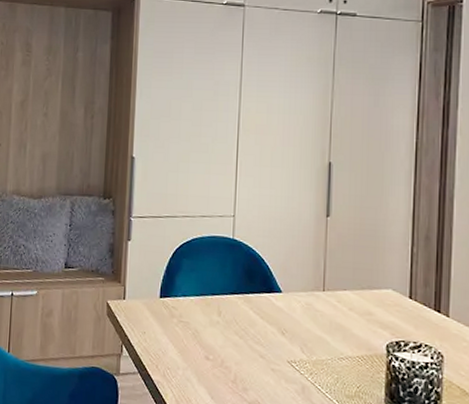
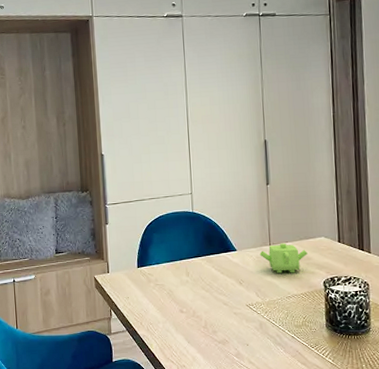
teapot: none [310,290,369,330] -> present [259,243,308,274]

